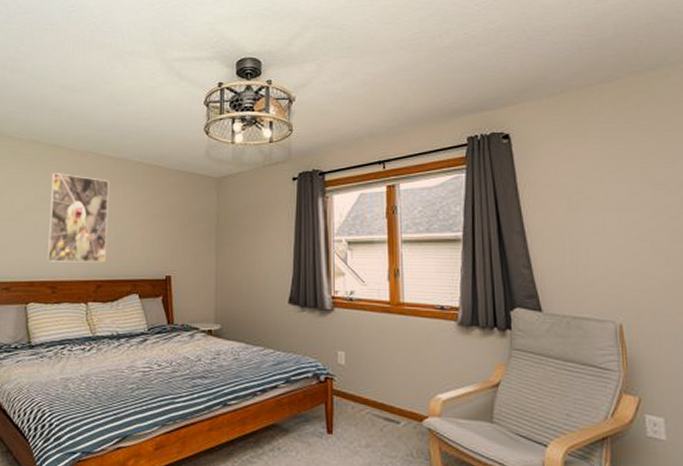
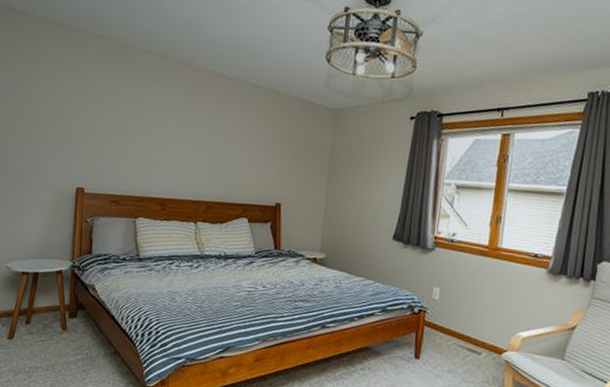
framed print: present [46,173,109,263] -> none [156,87,223,184]

